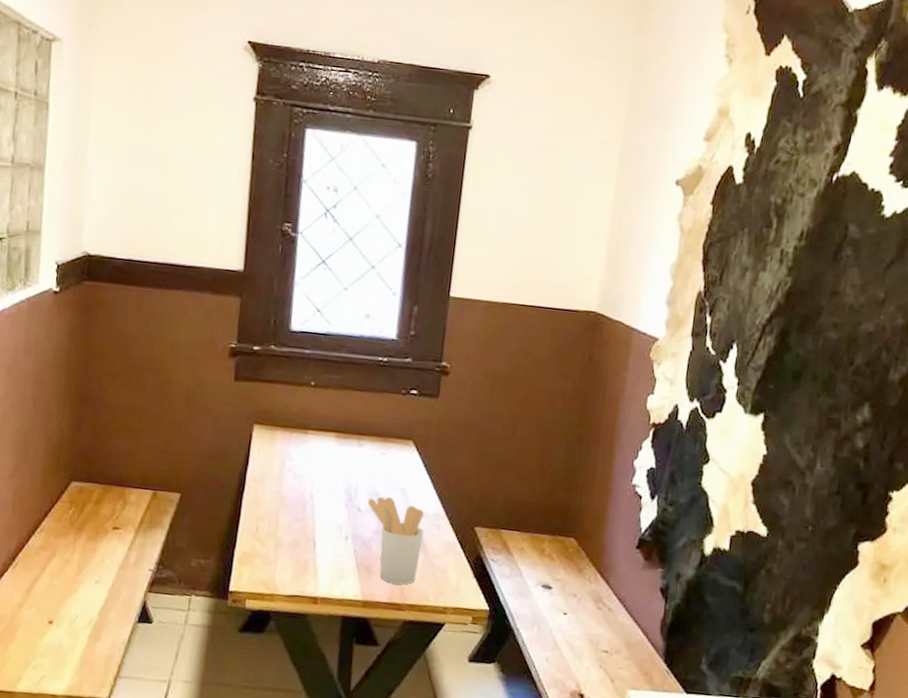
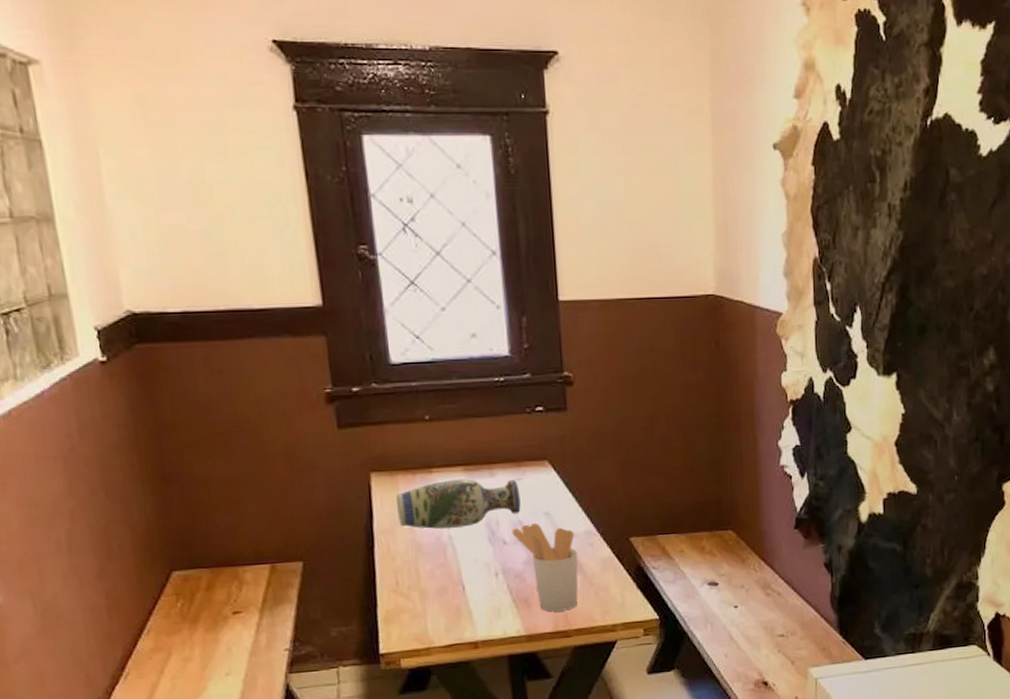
vase: none [269,443,382,489] -> present [396,478,521,529]

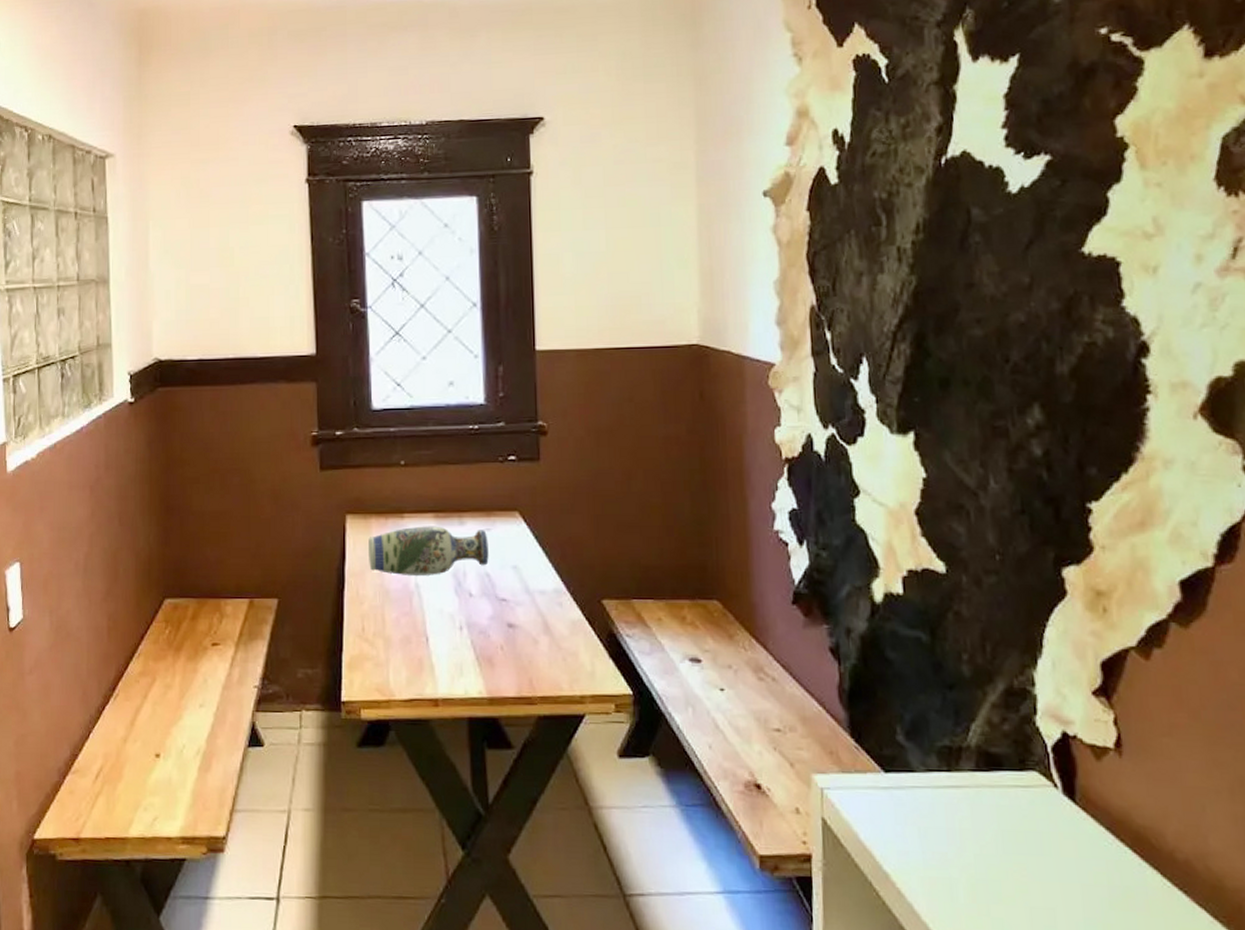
utensil holder: present [512,523,578,612] -> none [478,577,546,675]

